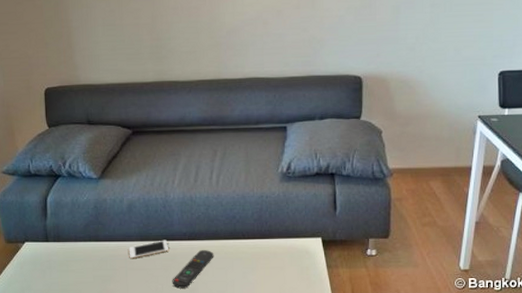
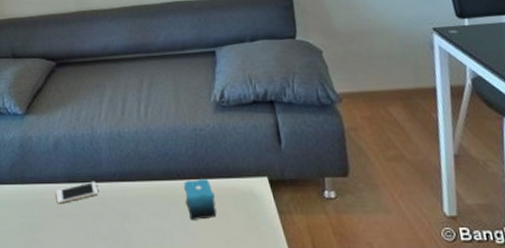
remote control: present [172,250,214,289] -> none [103,193,148,239]
candle: none [247,238,274,273] -> present [184,178,217,220]

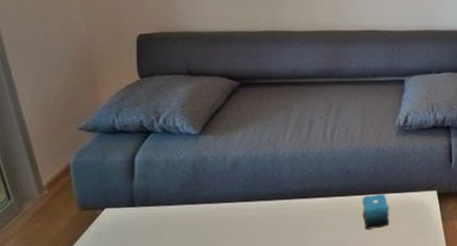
cell phone: present [56,181,98,203] -> none [231,199,276,221]

